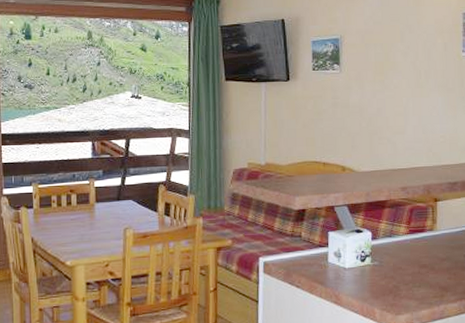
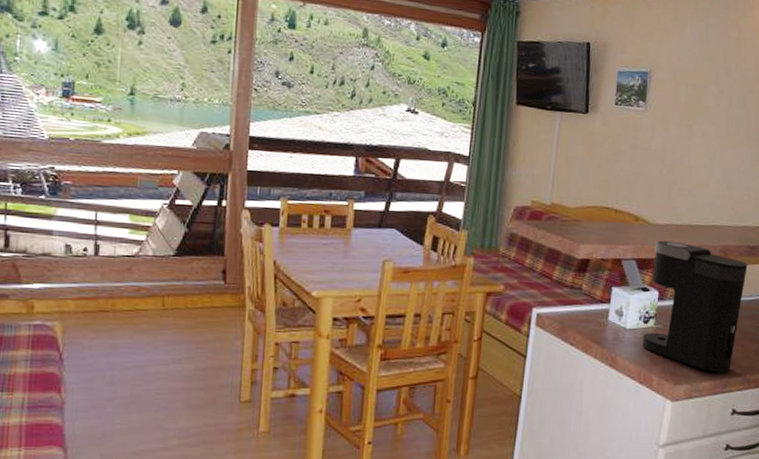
coffee maker: none [362,185,451,301] -> present [642,240,748,373]

